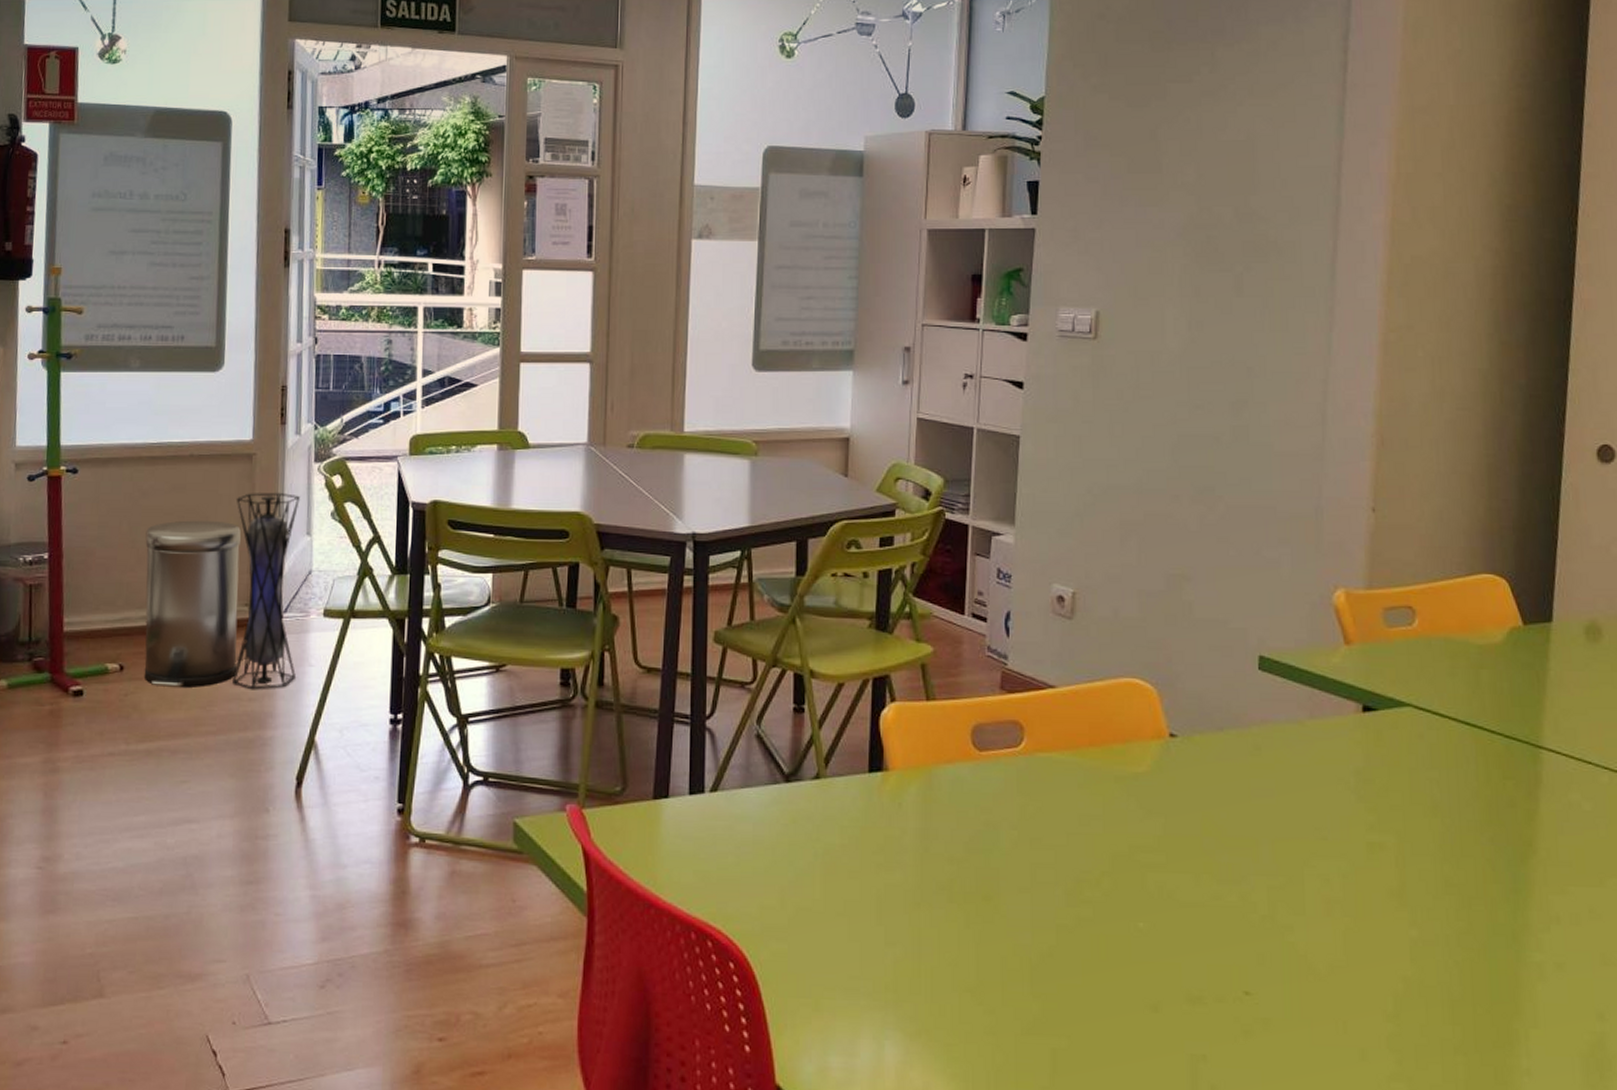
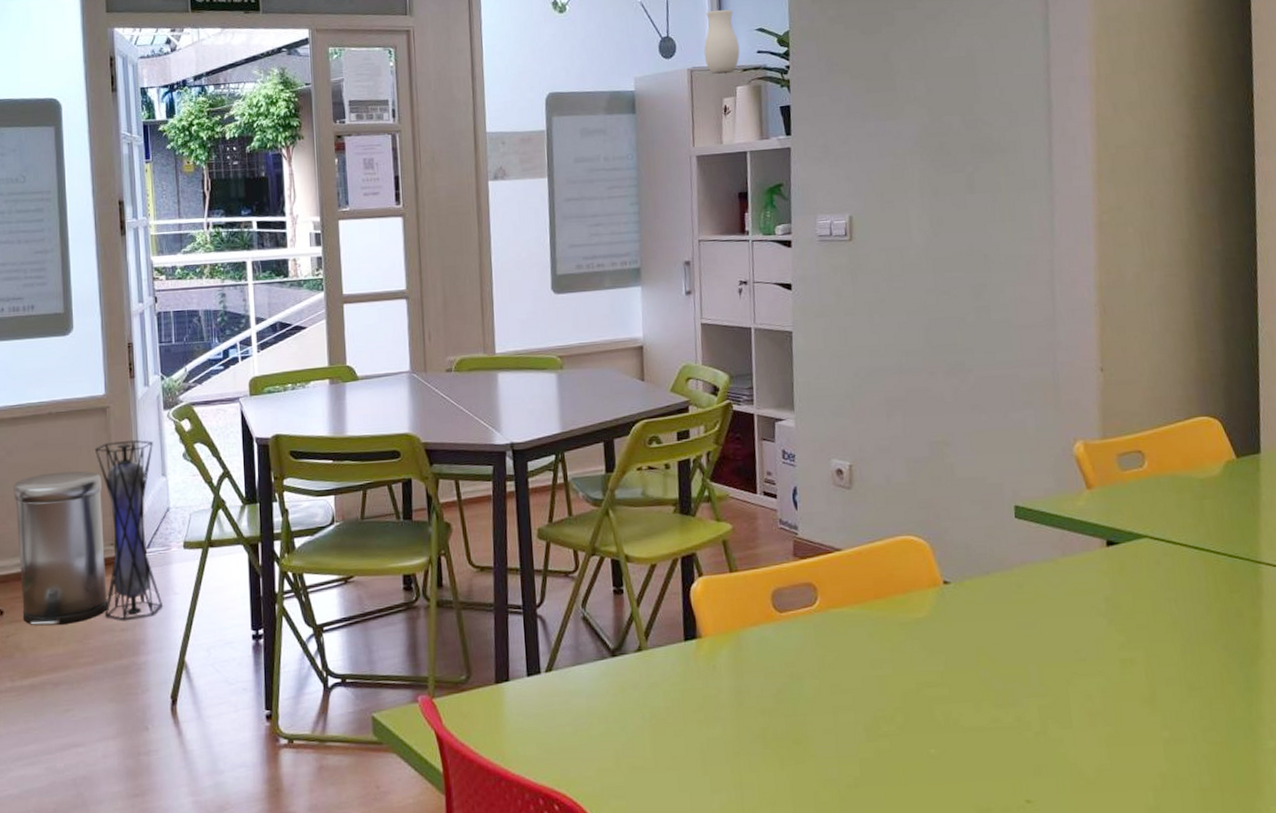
vase: none [945,67,987,140] -> present [703,9,740,74]

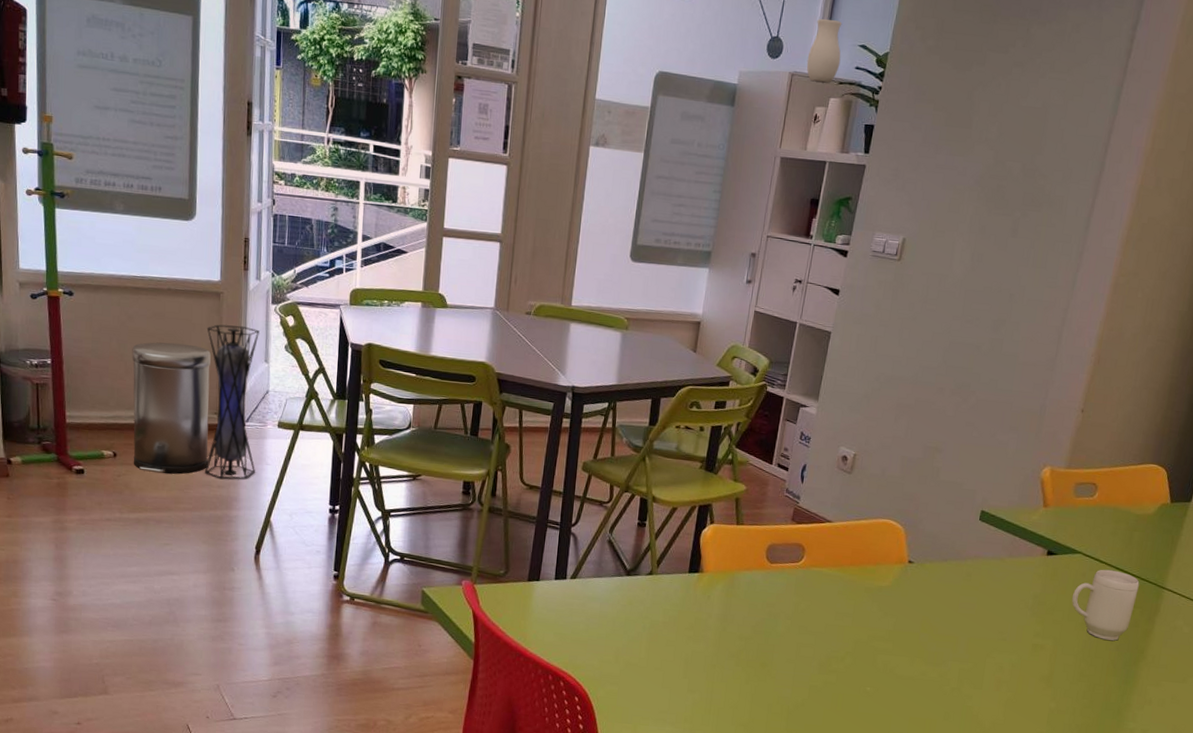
mug: none [1151,550,1232,641] -> present [1072,569,1140,642]

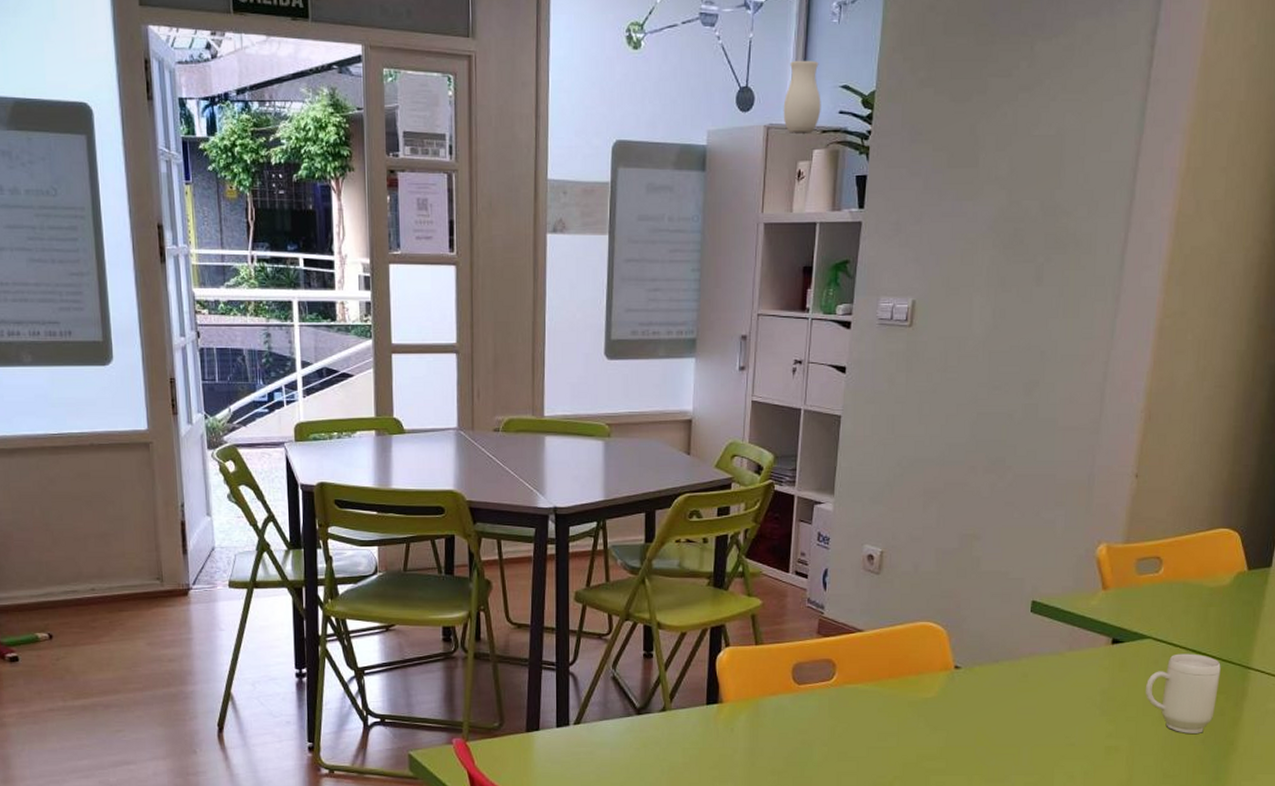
pedal bin: present [132,342,211,474] -> none [57,504,155,652]
lantern: present [205,324,259,480] -> none [138,477,209,652]

